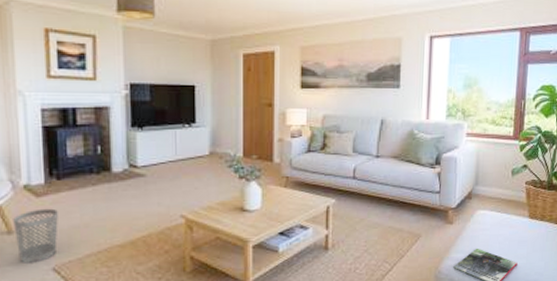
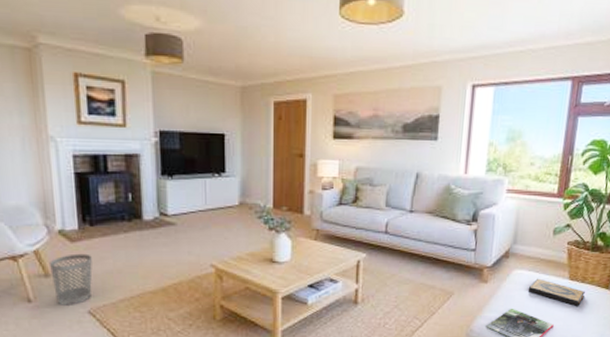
hardback book: none [491,217,545,244] -> present [528,278,585,306]

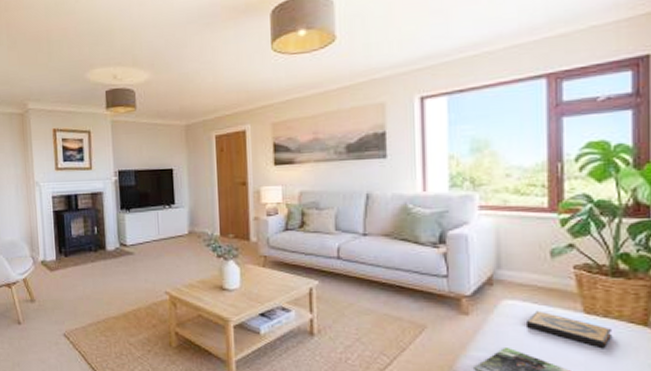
wastebasket: present [50,253,93,305] -> none [35,281,67,328]

